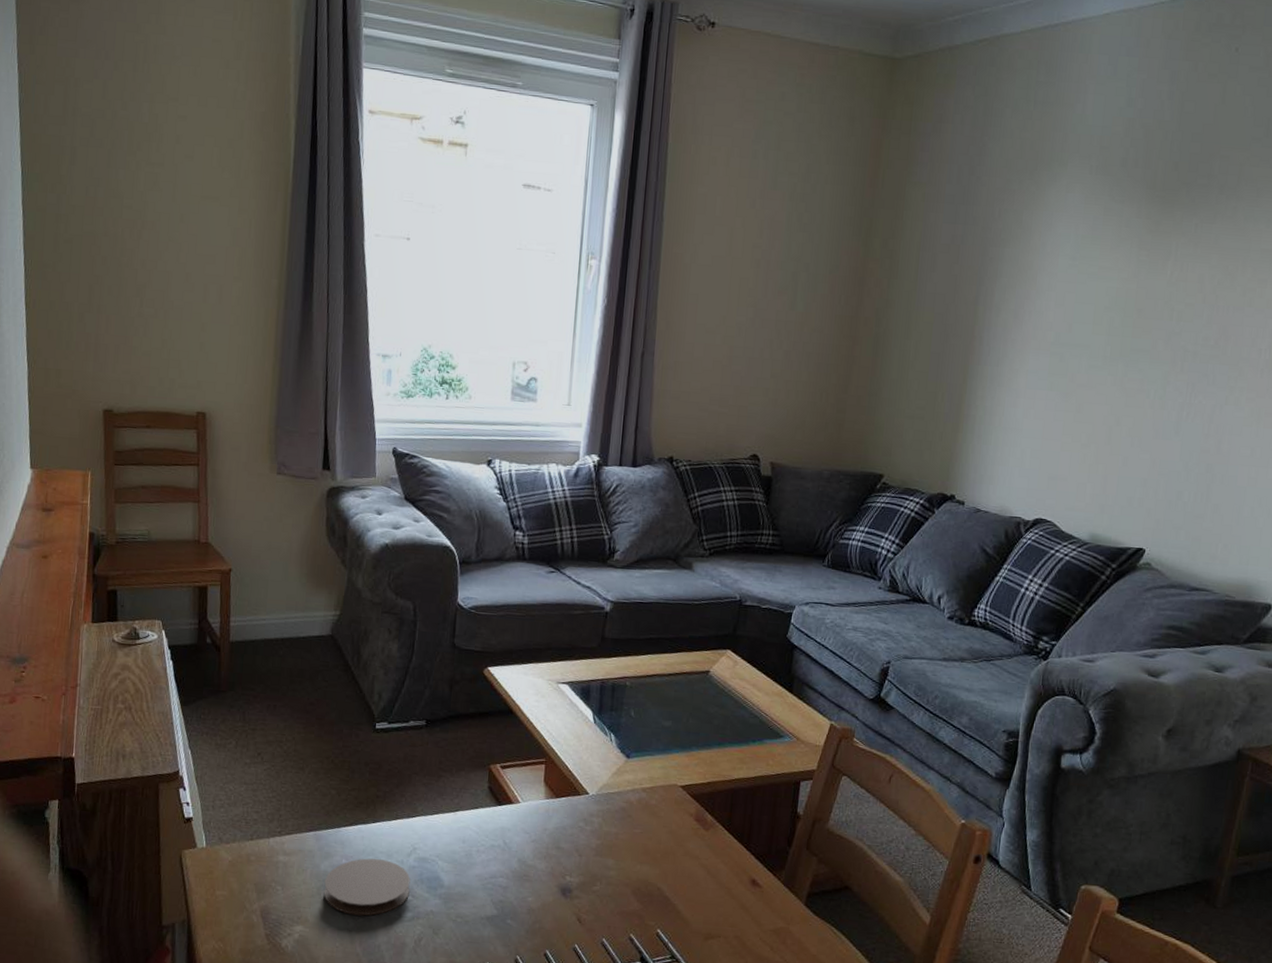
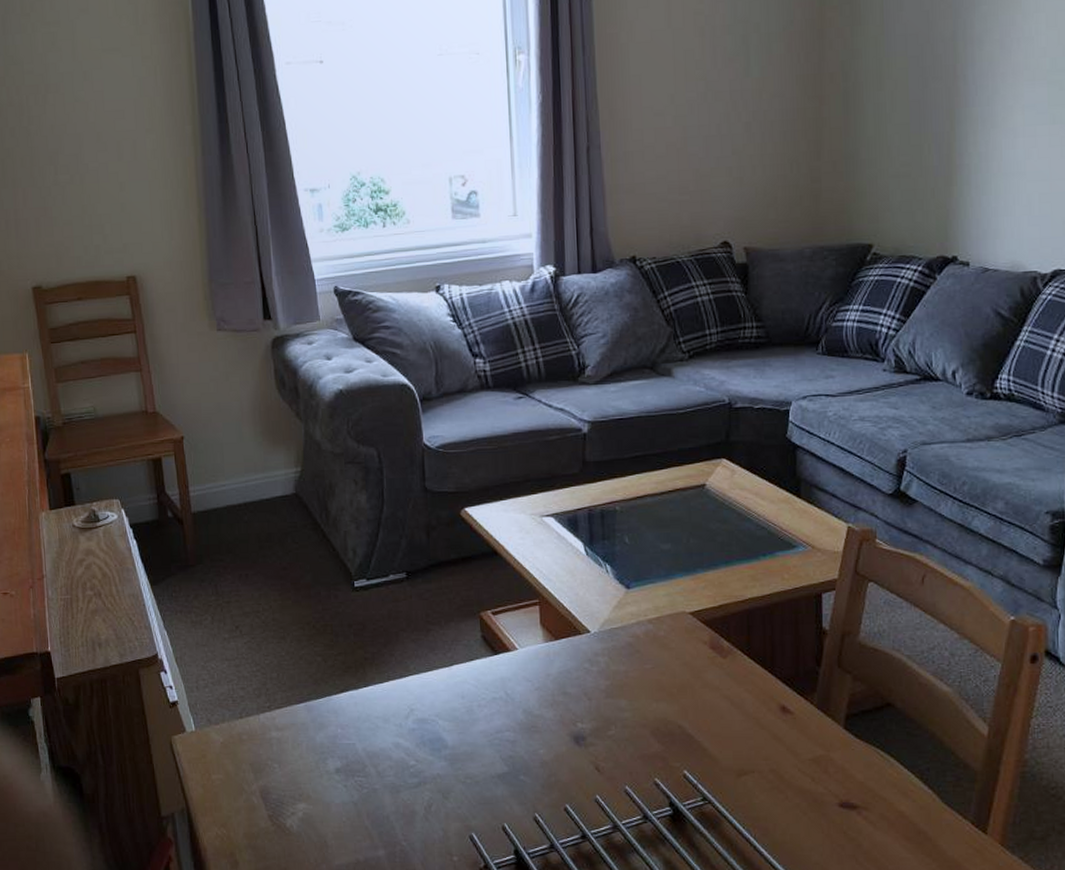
coaster: present [323,858,411,916] -> none [322,725,413,787]

